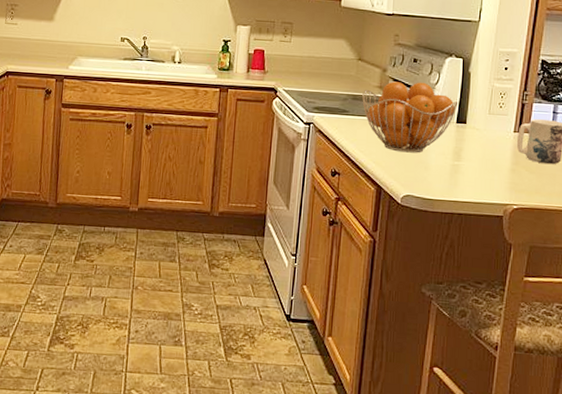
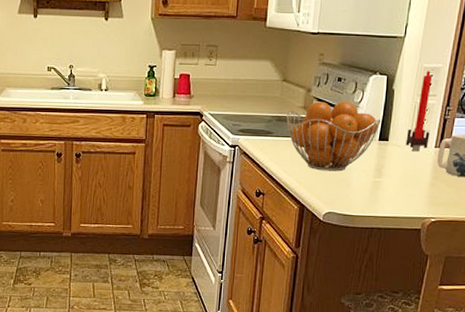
candle: none [484,55,508,136] -> present [405,71,432,152]

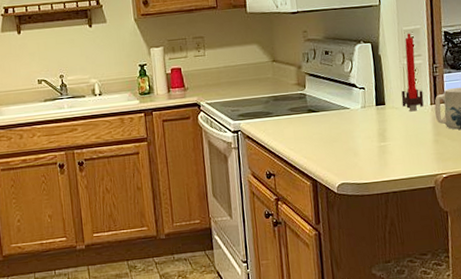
fruit basket: present [286,101,382,172] -> none [282,72,375,144]

